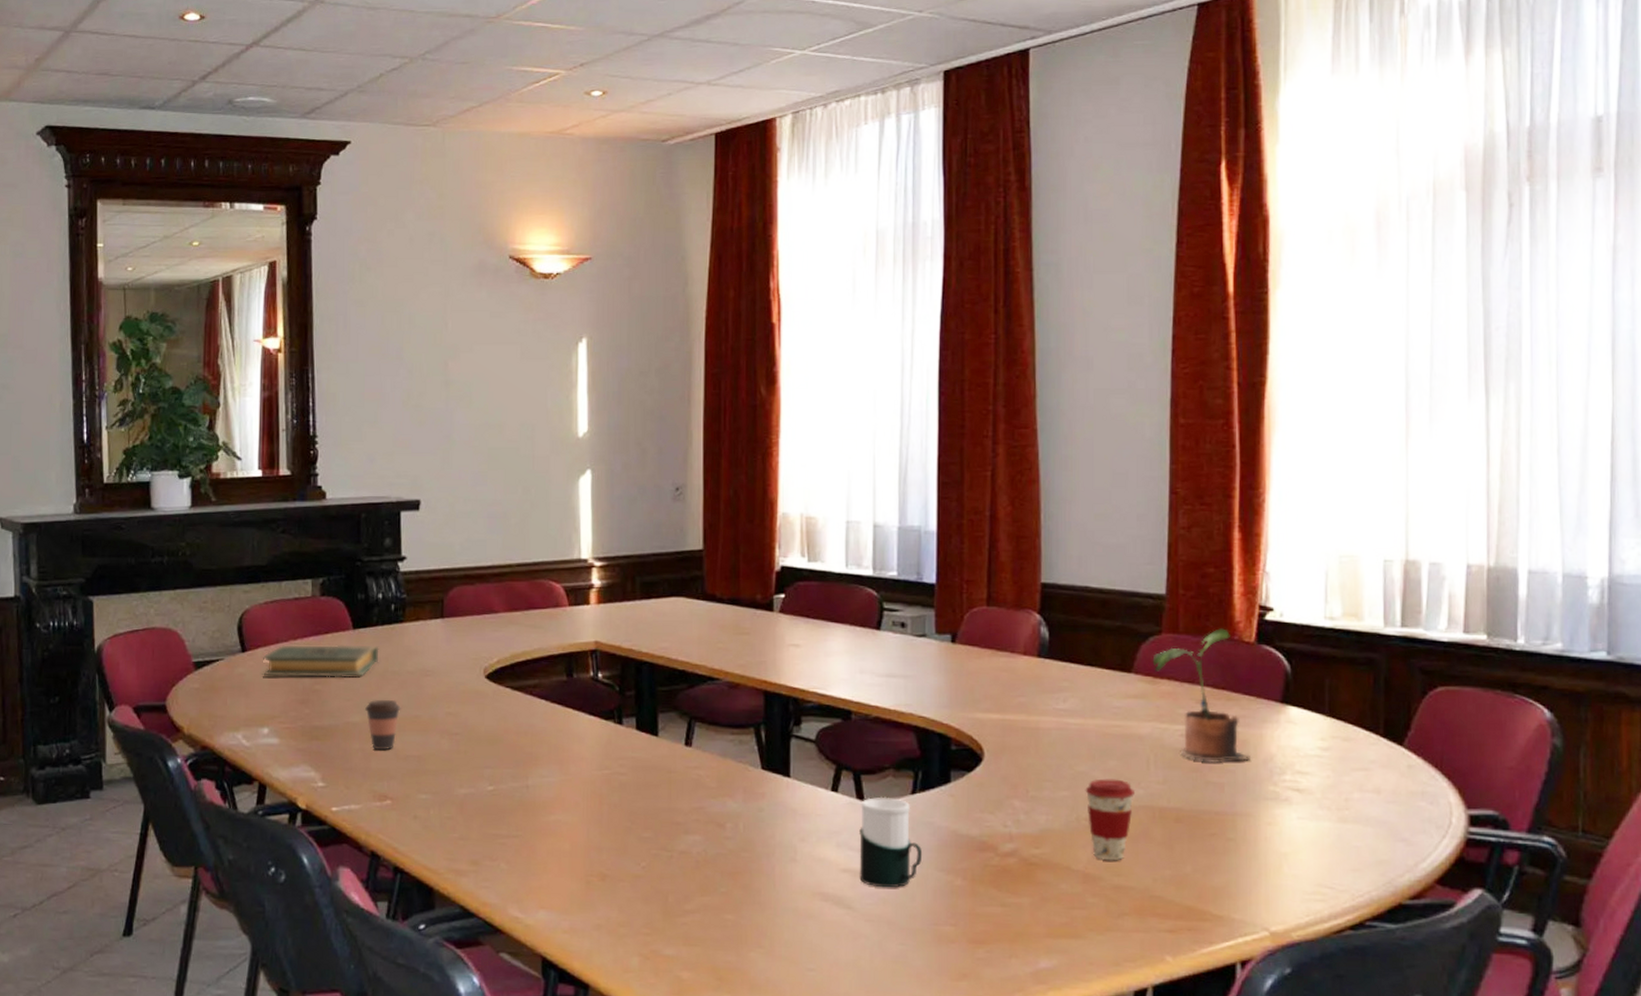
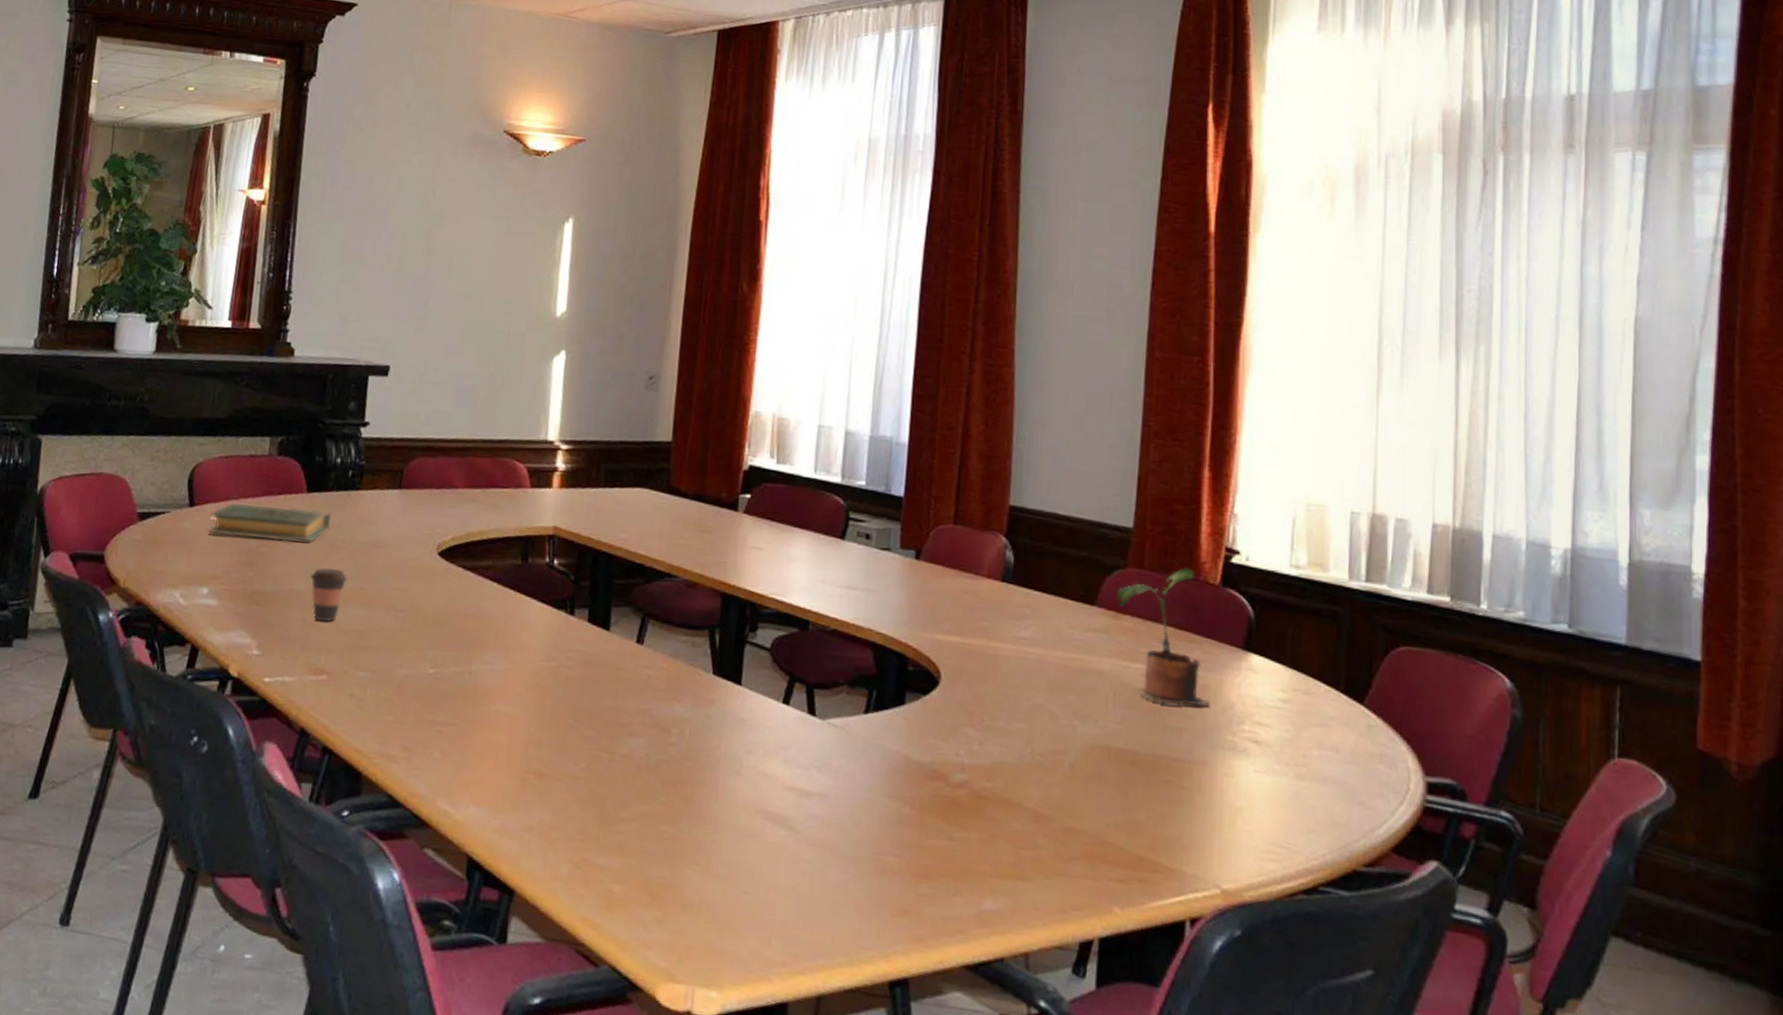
cup: present [859,796,923,888] -> none [804,713,872,812]
coffee cup: present [1085,778,1136,861] -> none [1041,713,1092,802]

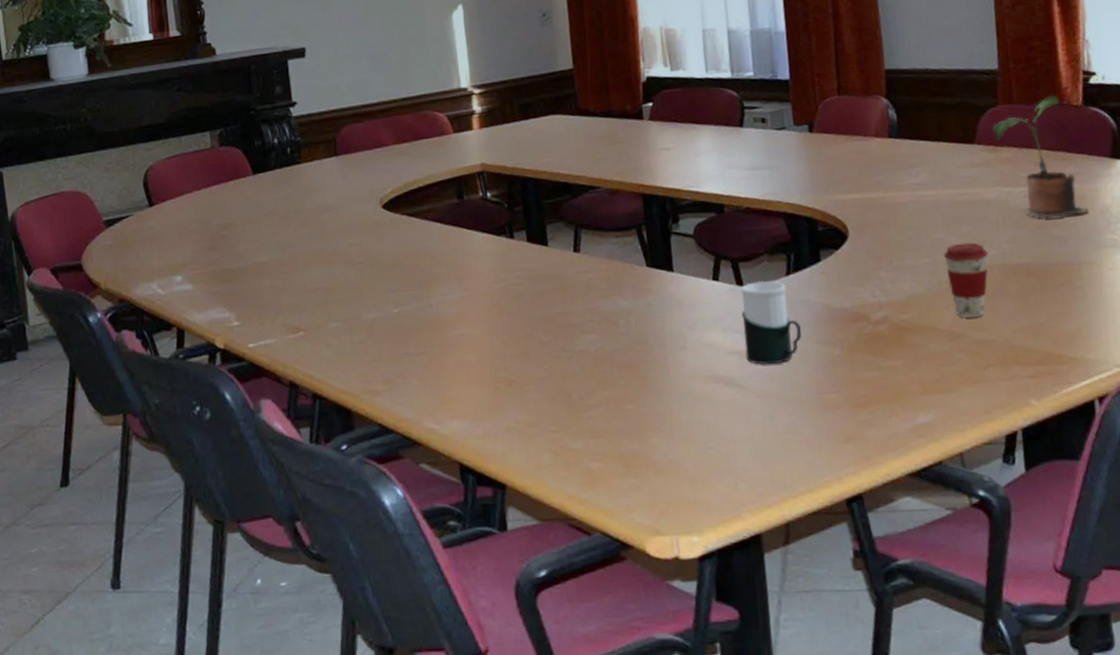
hardback book: present [207,502,332,542] -> none [169,188,280,227]
coffee cup: present [310,568,348,622] -> none [271,237,305,285]
cup: none [804,713,872,812] -> present [741,280,802,365]
coffee cup: none [1041,713,1092,802] -> present [943,242,989,319]

